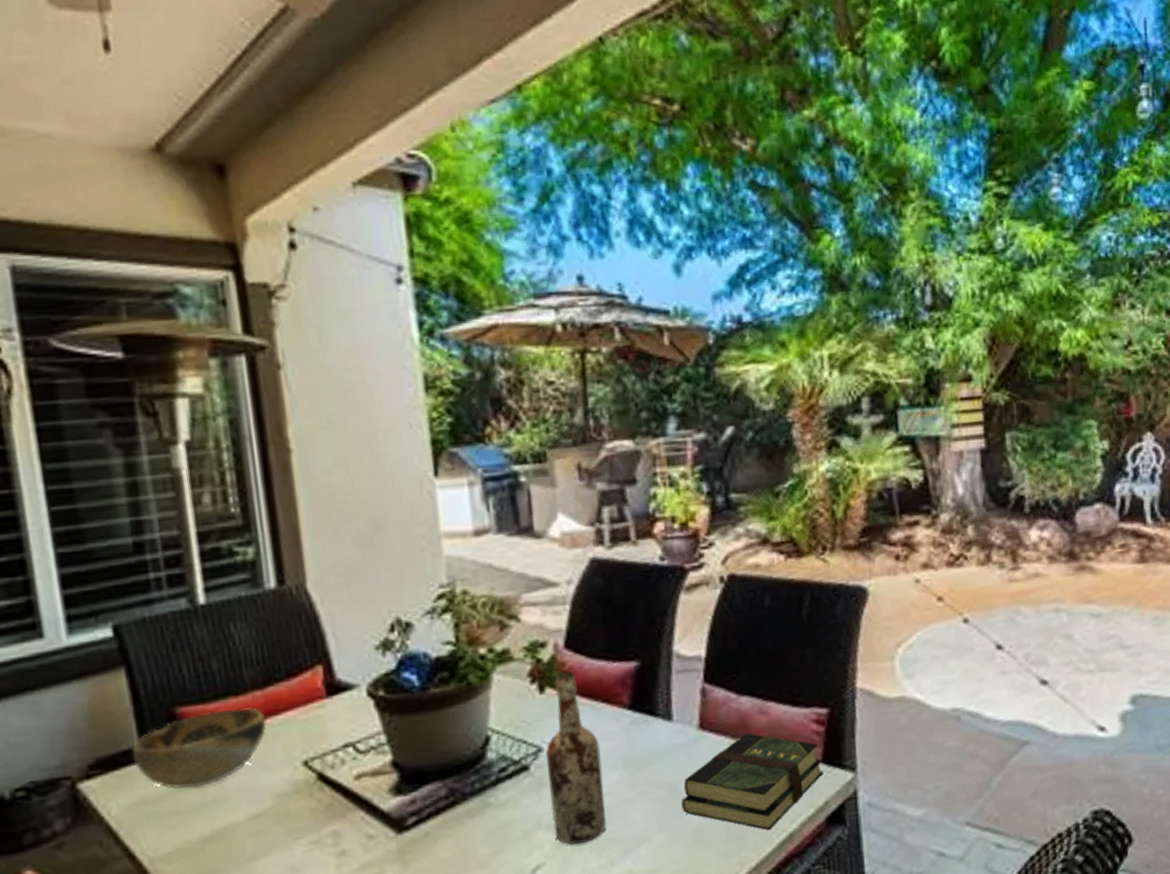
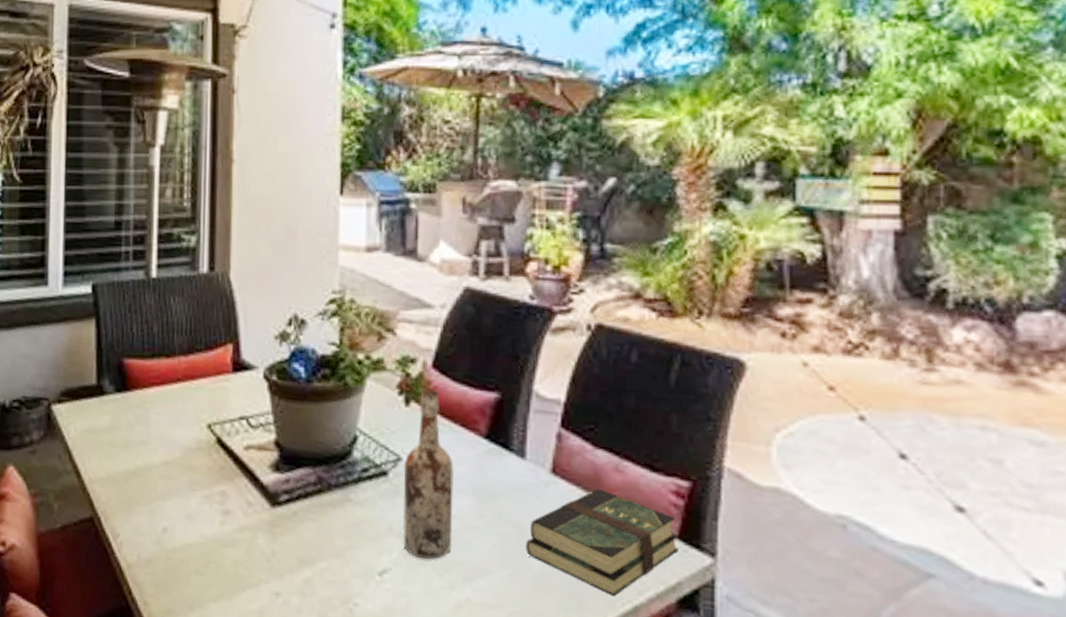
decorative bowl: present [131,708,267,790] -> none [90,366,186,429]

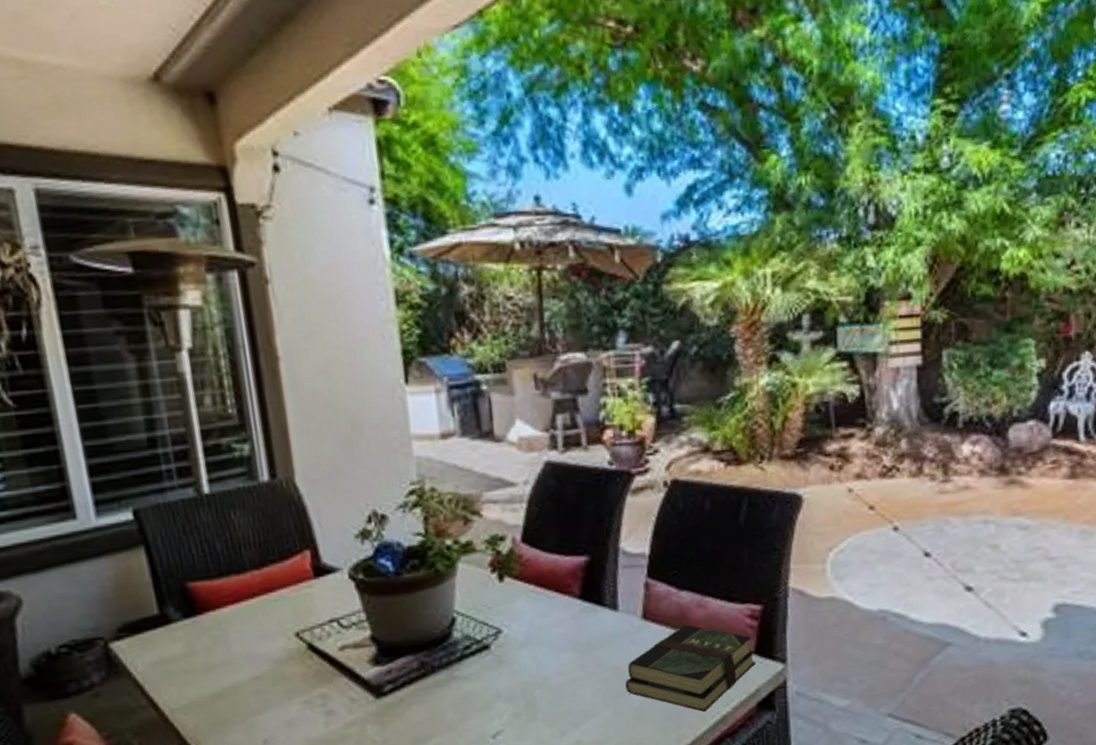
wine bottle: present [402,389,454,560] -> none [505,562,558,716]

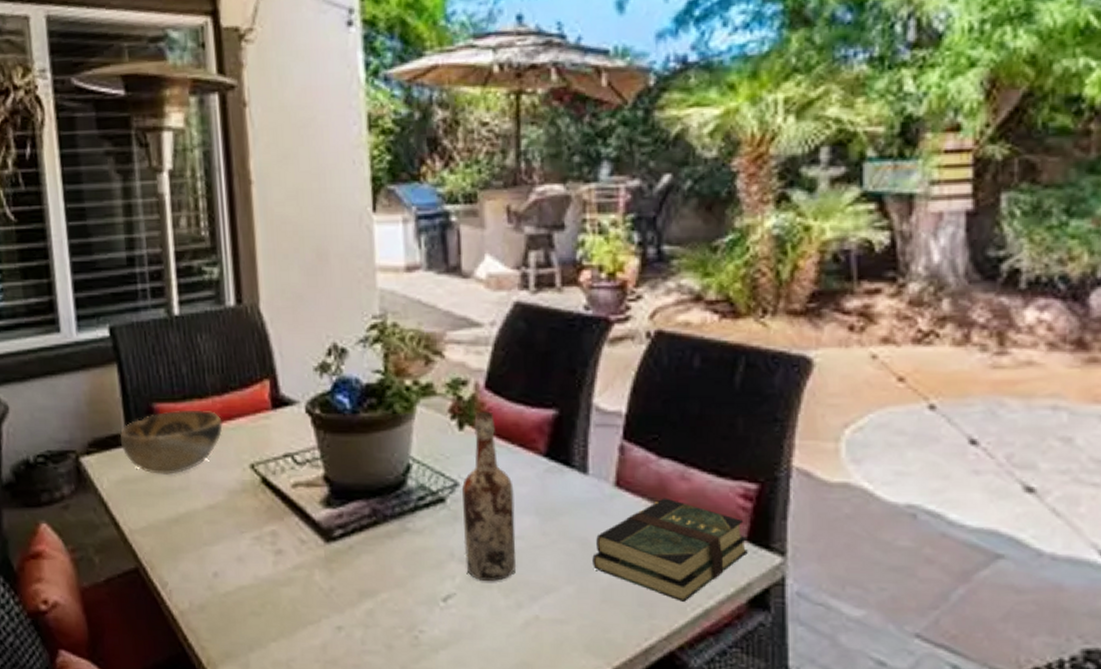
decorative bowl: none [152,585,264,652] -> present [119,409,223,475]
wine bottle: none [505,562,558,716] -> present [462,411,516,582]

